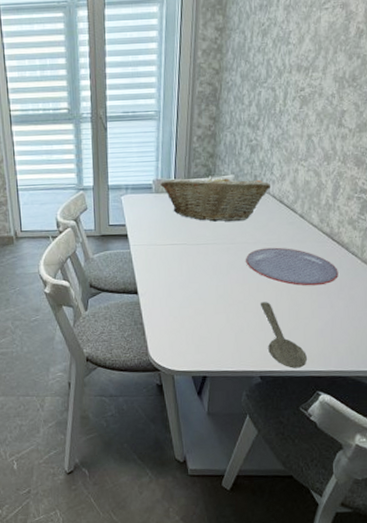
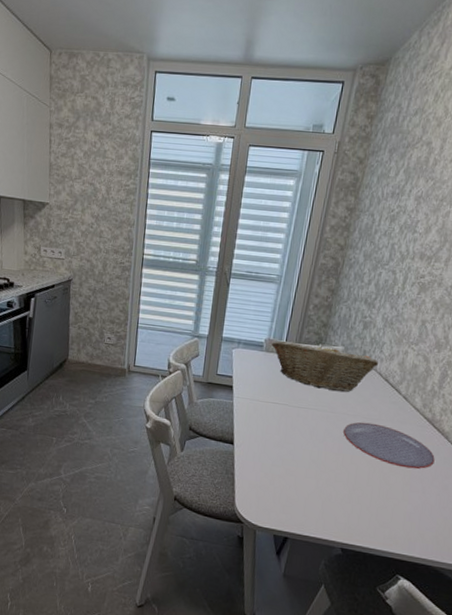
wooden spoon: present [261,302,307,368] -> none [352,475,391,548]

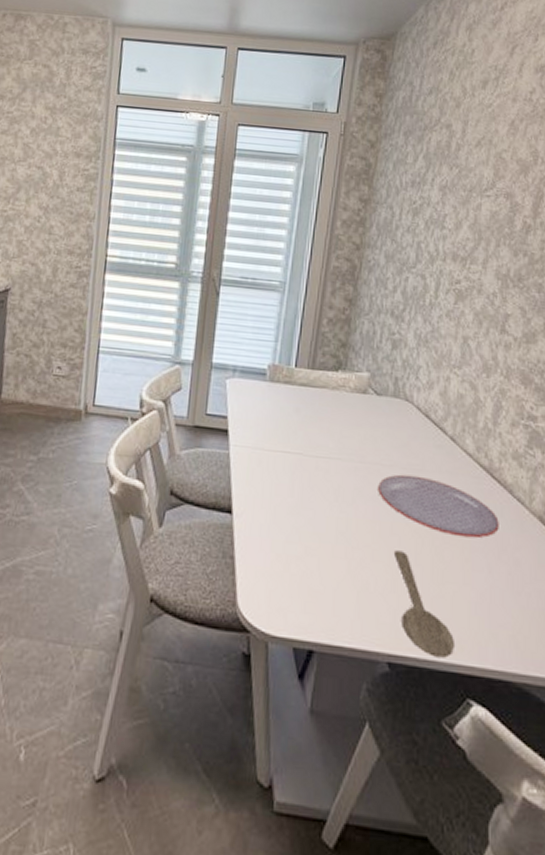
fruit basket: present [271,341,379,392] -> none [277,367,416,434]
wooden spoon: none [352,475,391,548] -> present [395,550,454,658]

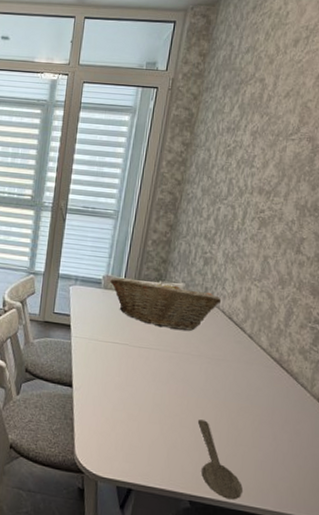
fruit basket: none [277,367,416,434] -> present [110,278,222,331]
plate: present [378,474,499,539] -> none [187,362,285,413]

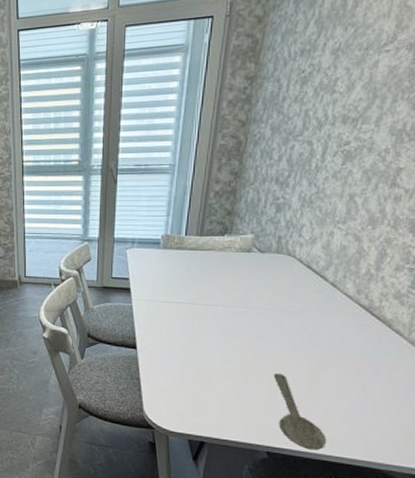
fruit basket: present [110,278,222,331] -> none [169,232,298,284]

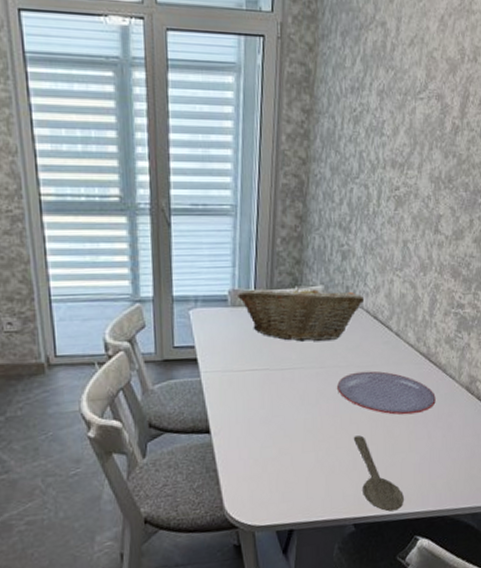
fruit basket: none [169,232,298,284] -> present [238,284,365,342]
plate: none [260,315,376,364] -> present [337,371,436,415]

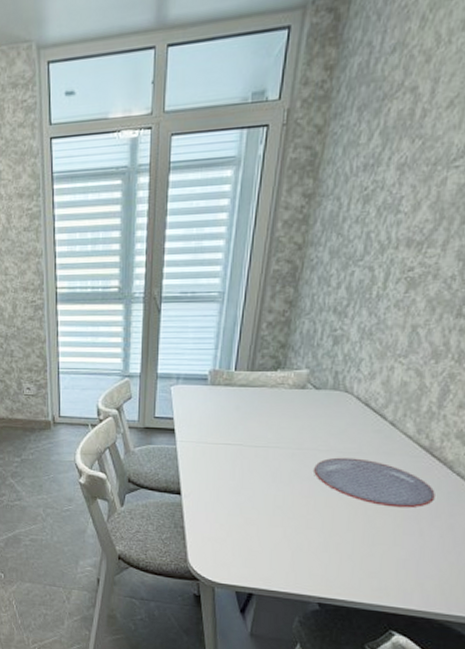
fruit basket: present [238,284,365,342] -> none [218,367,356,423]
wooden spoon: present [354,435,404,512] -> none [328,519,381,601]

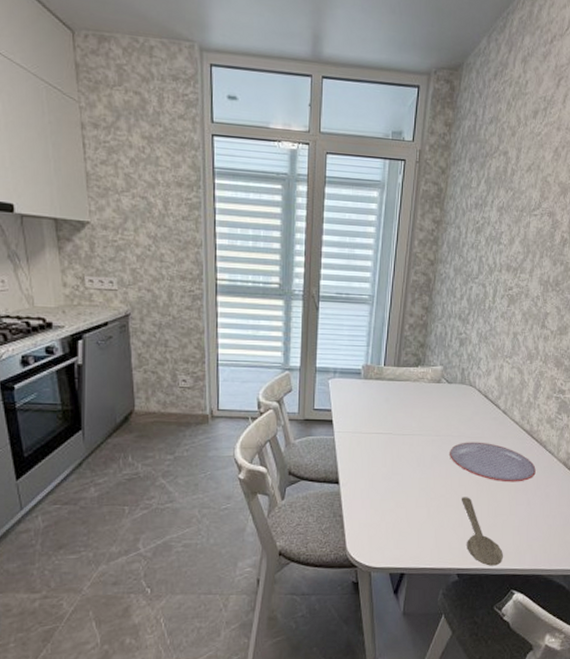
wooden spoon: none [328,519,381,601] -> present [462,497,503,566]

